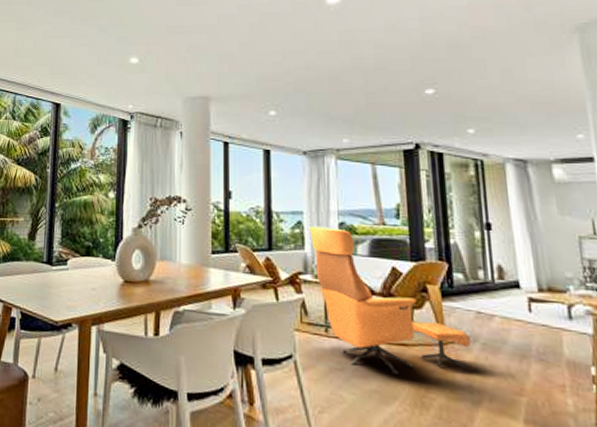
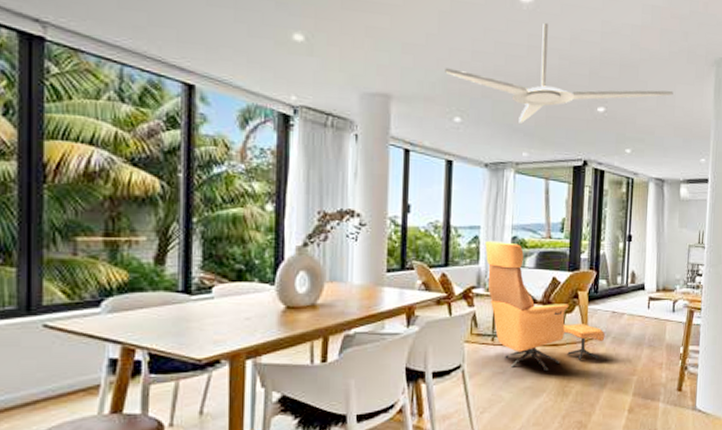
ceiling fan: none [258,18,523,112] -> present [445,22,673,123]

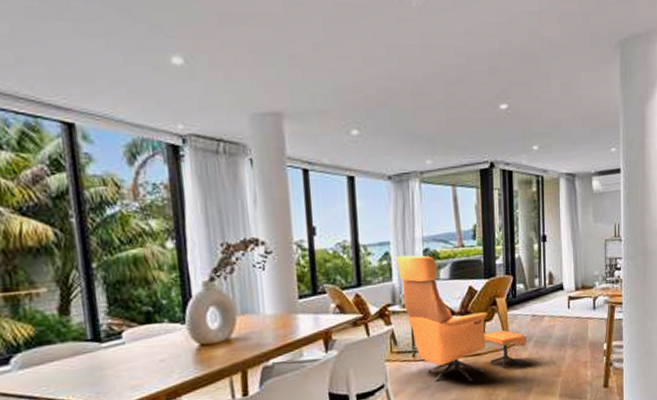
ceiling fan: present [445,22,673,123] -> none [336,18,578,130]

